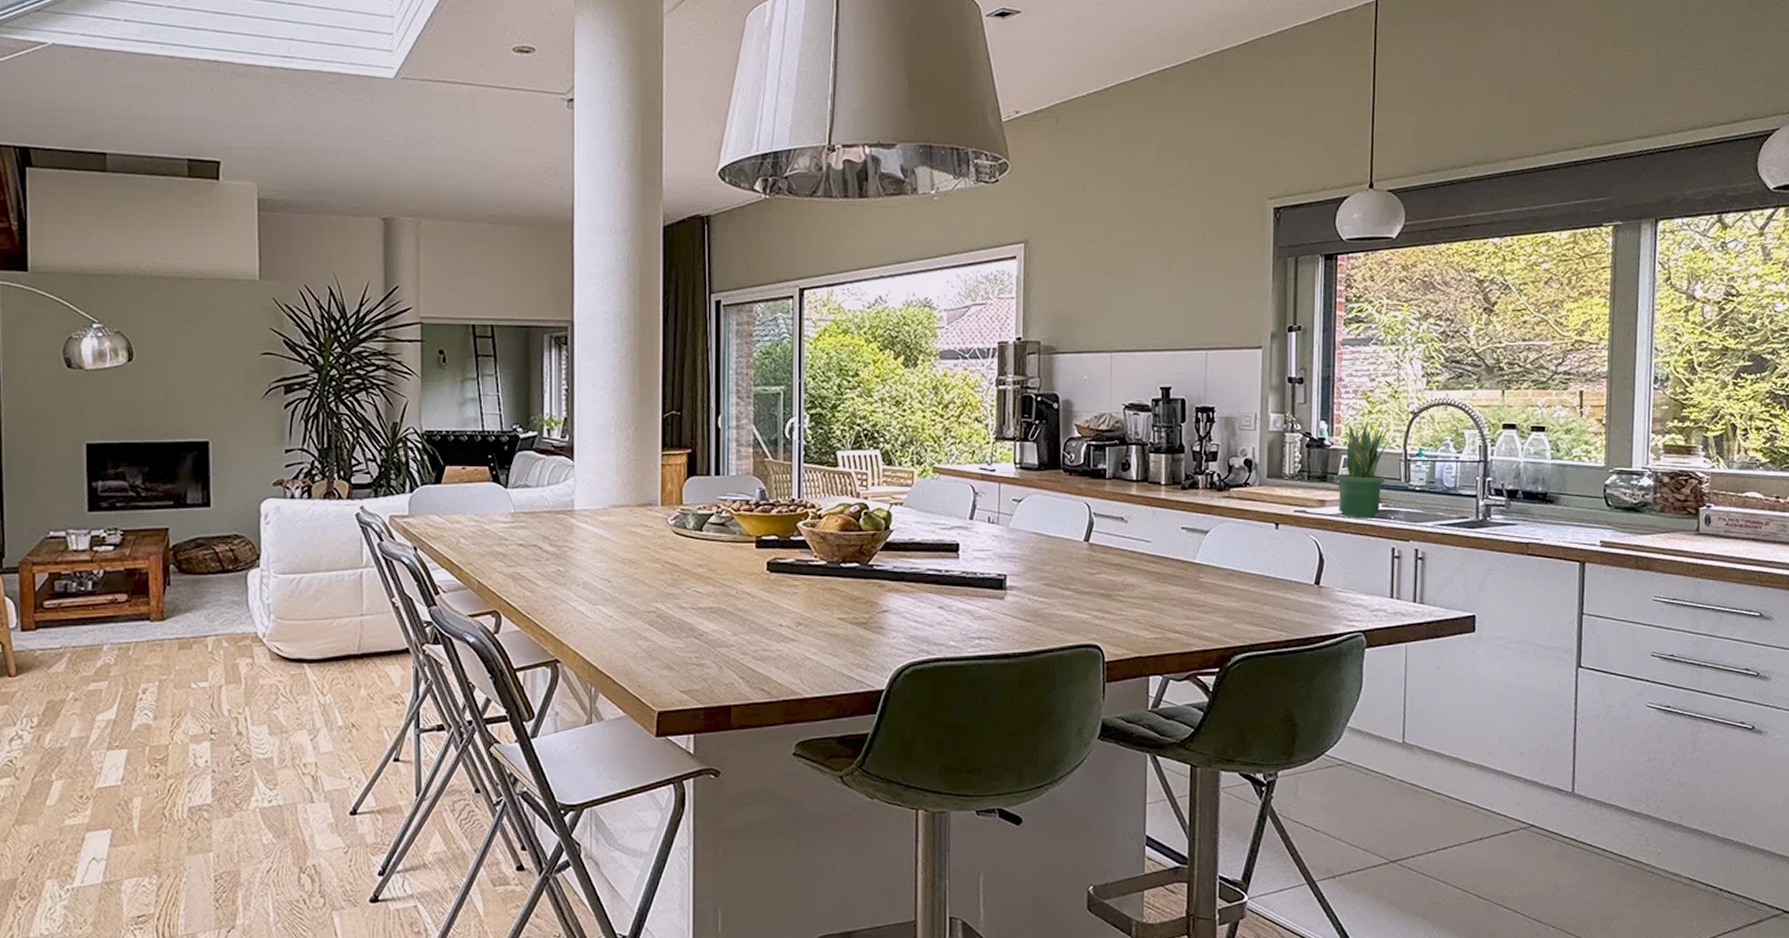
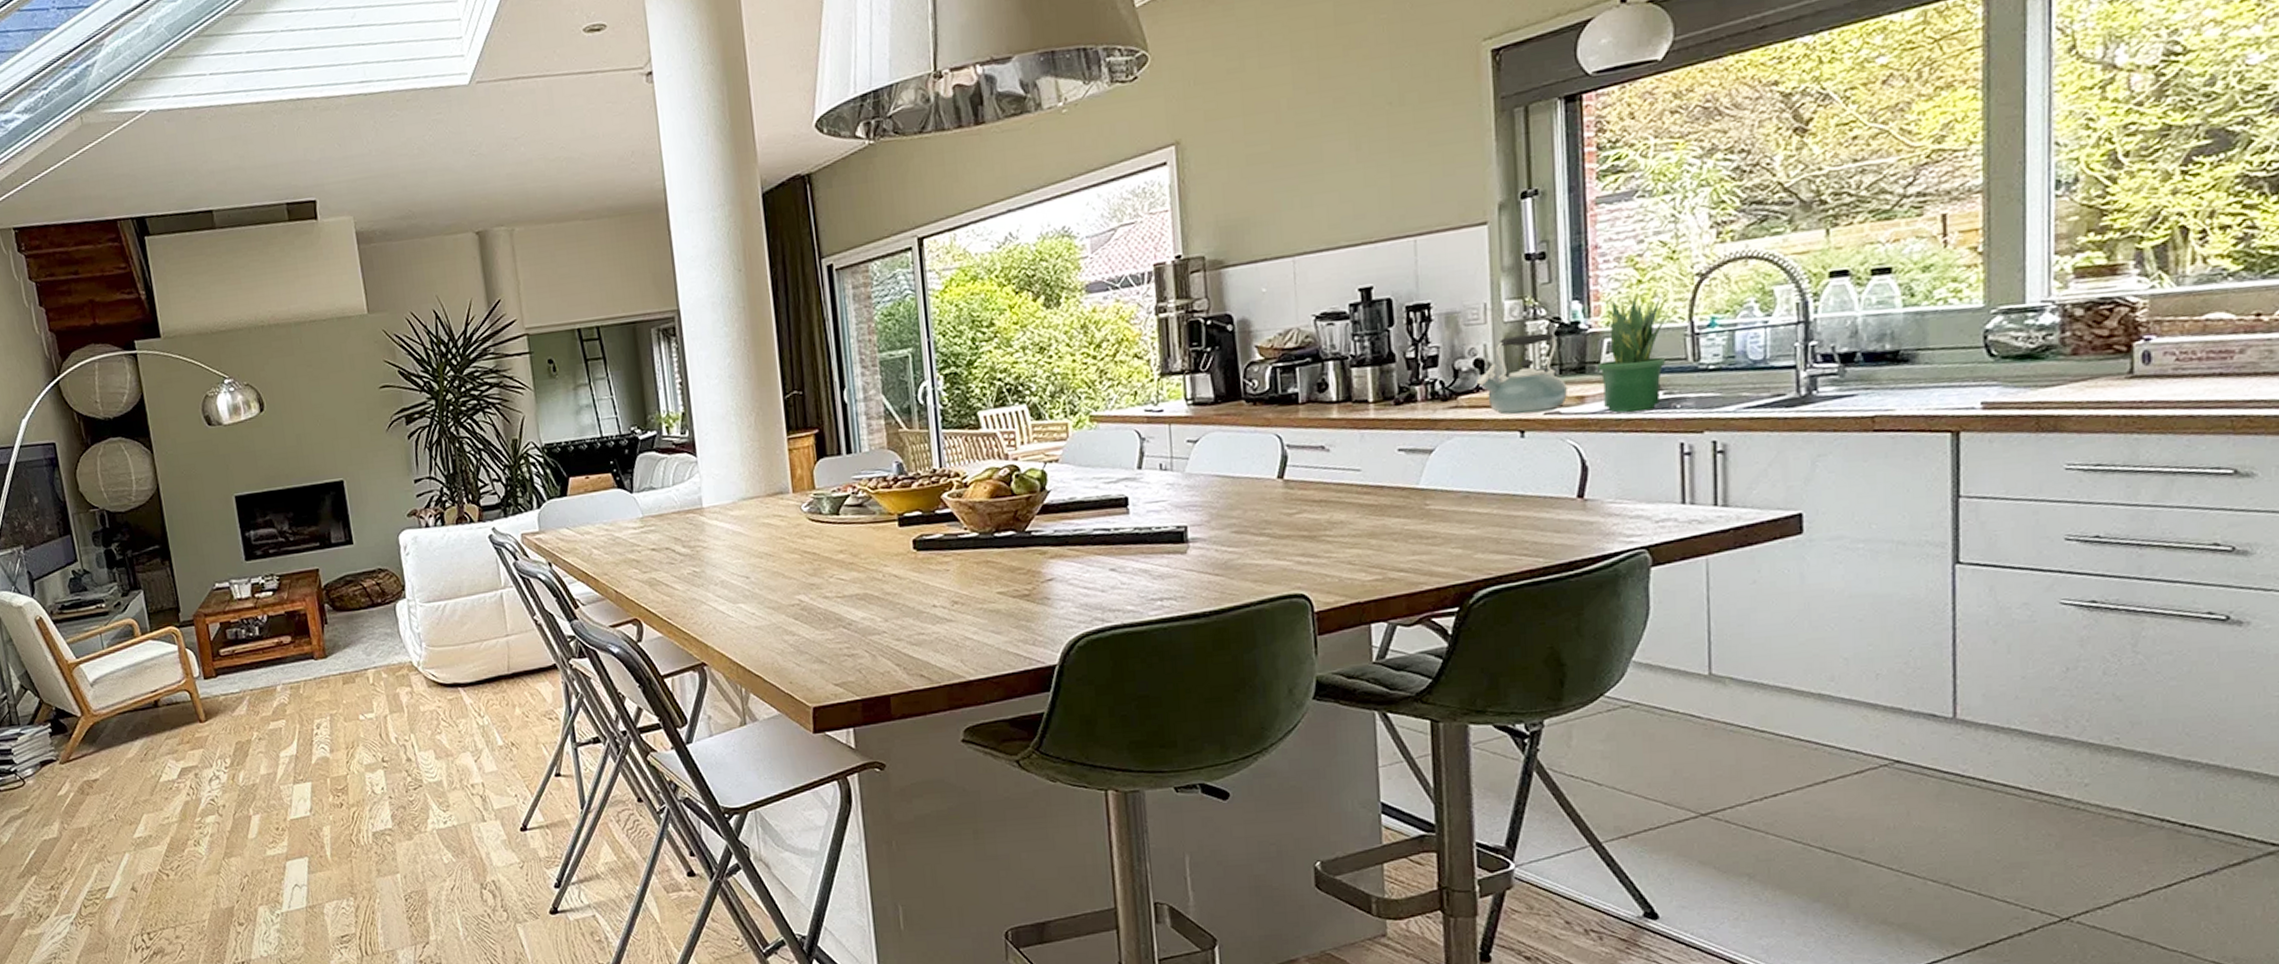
kettle: none [1246,444,1312,509] -> present [1477,332,1567,415]

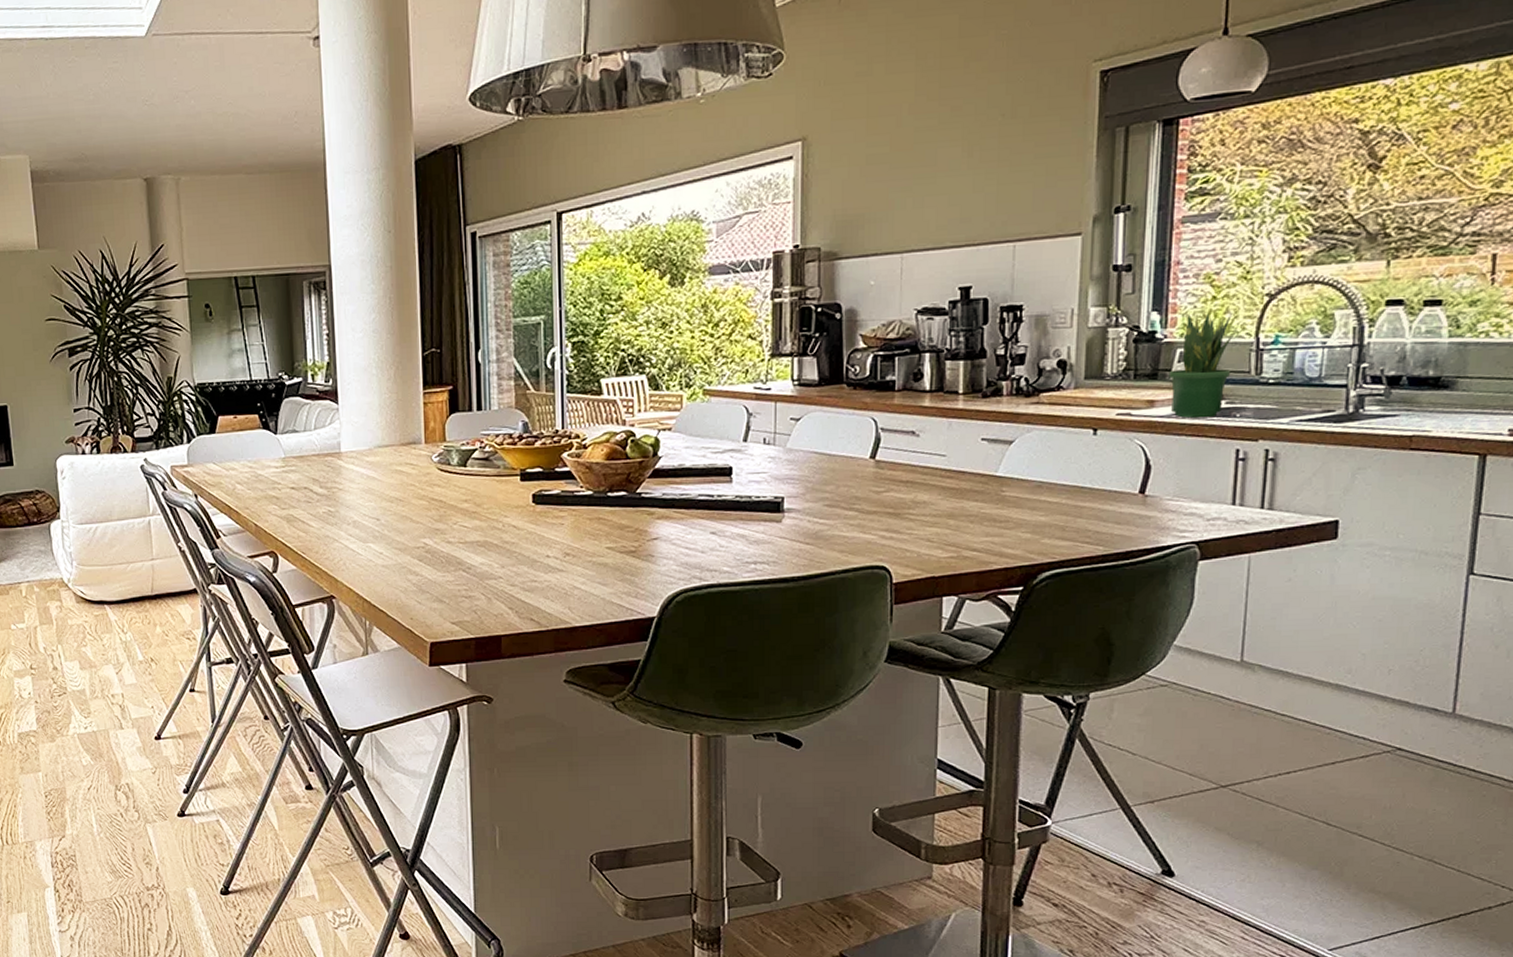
kettle: present [1477,332,1567,415] -> none [1059,339,1139,414]

